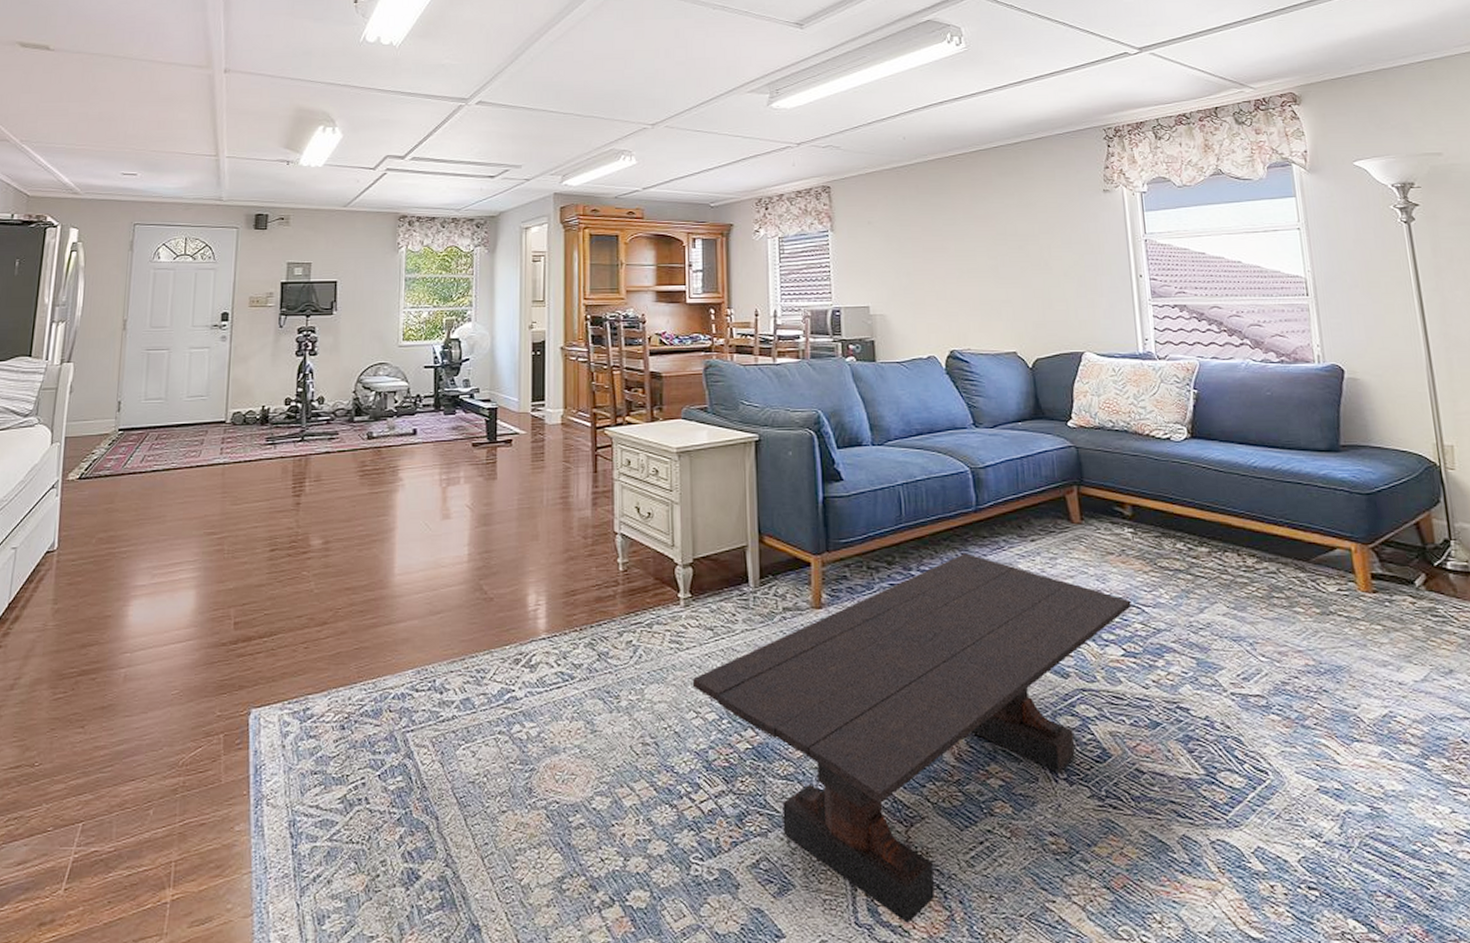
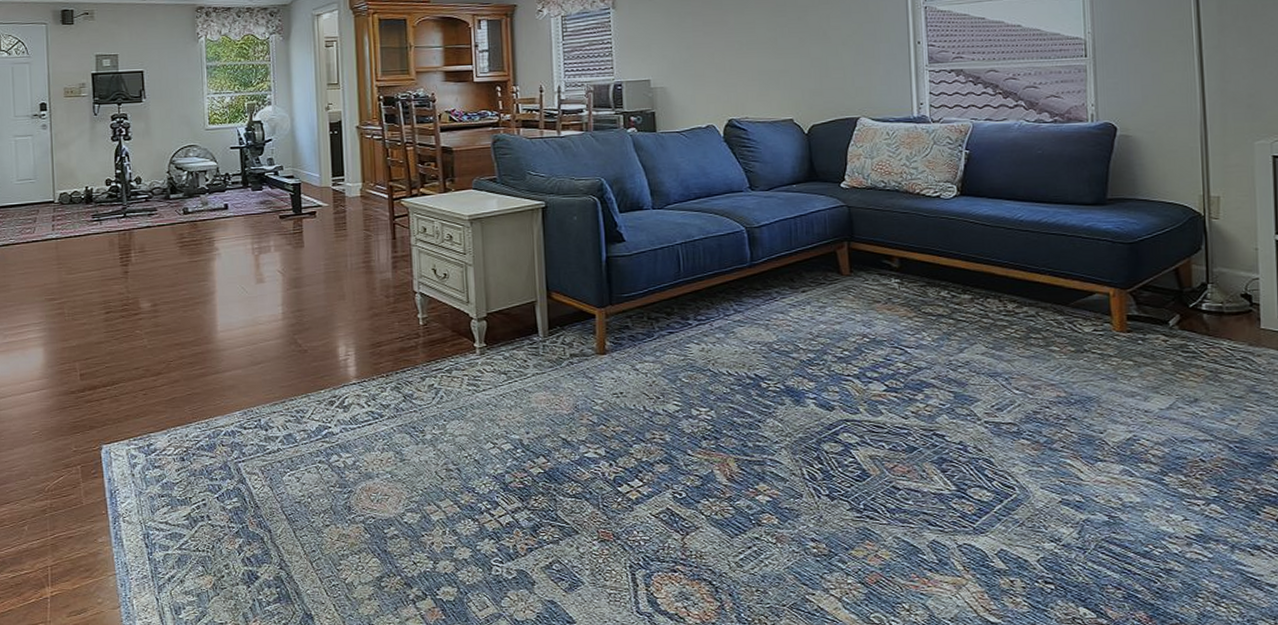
coffee table: present [692,553,1132,925] -> none [489,304,895,613]

